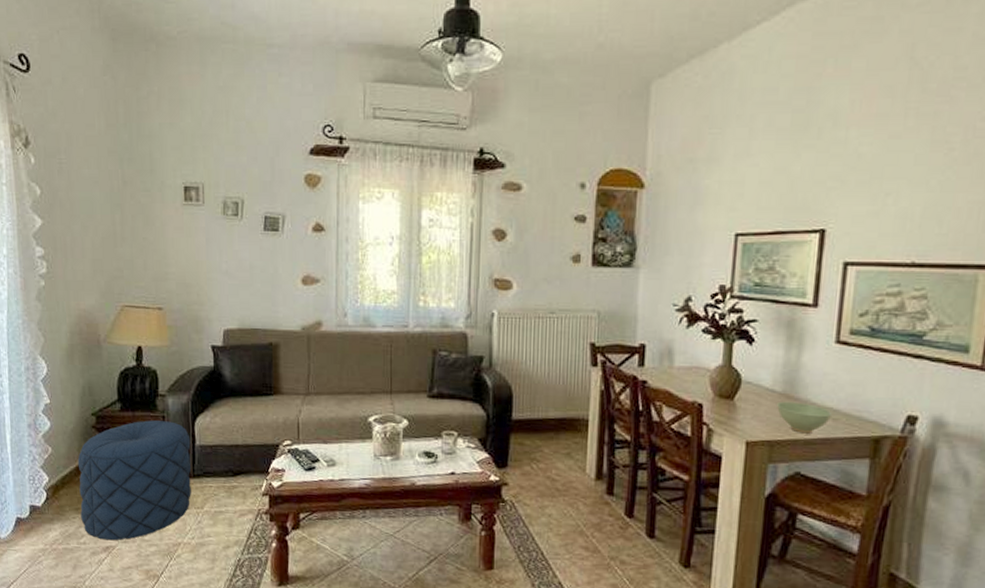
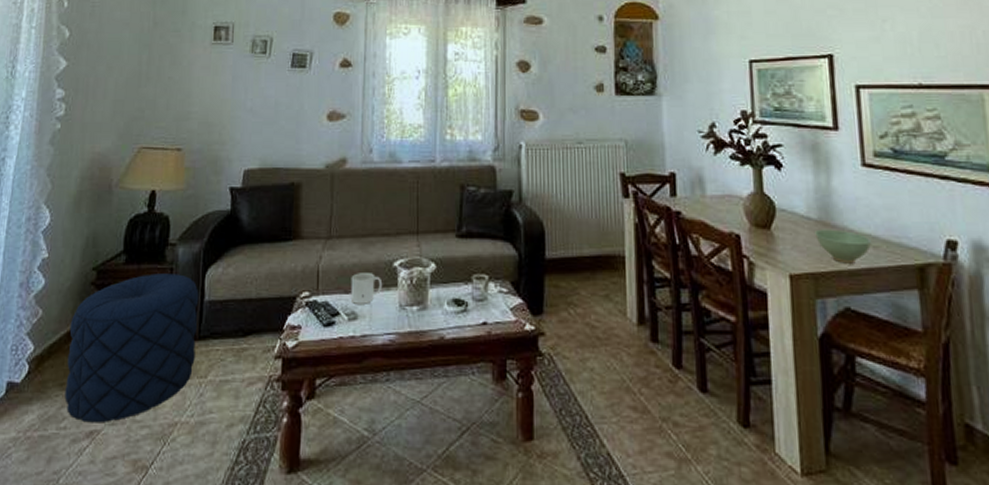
mug: none [329,426,359,453] -> present [350,273,383,304]

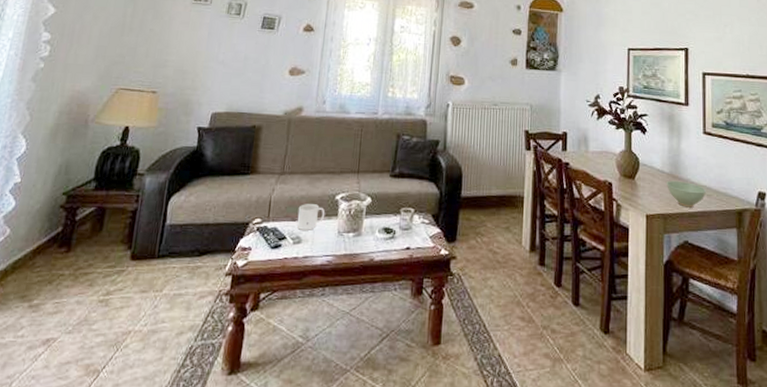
pouf: present [65,273,199,423] -> none [24,199,162,332]

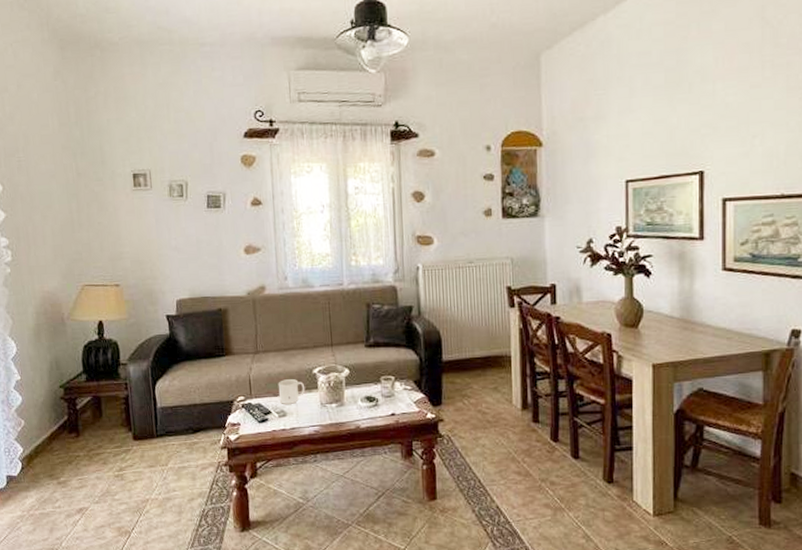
bowl: present [665,180,707,208] -> none [675,325,726,353]

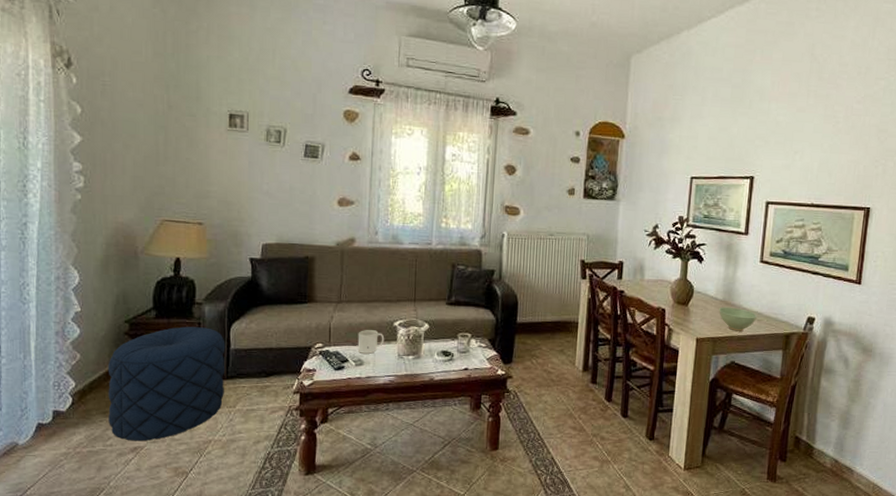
pouf: none [49,387,156,502] -> present [108,326,226,441]
bowl: none [675,325,726,353] -> present [718,306,758,332]

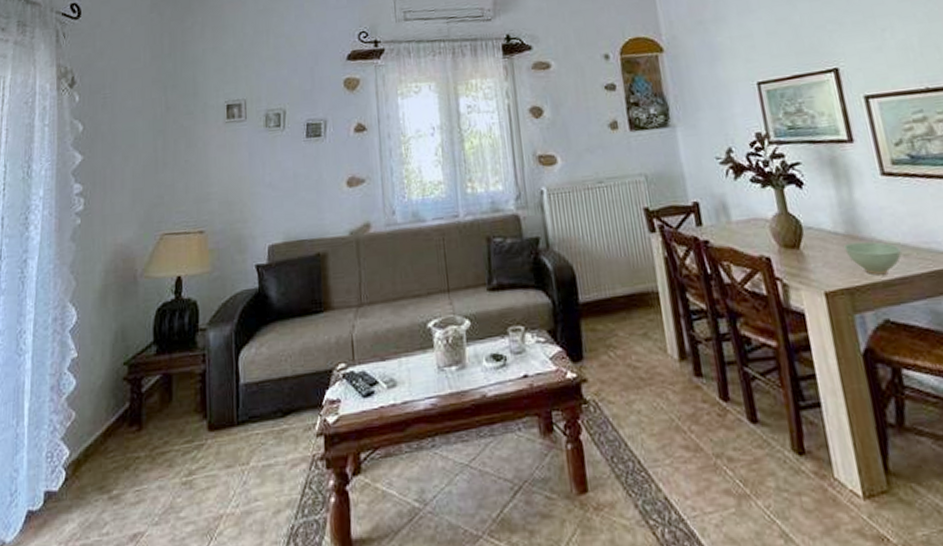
pouf: present [108,326,226,441] -> none [105,359,235,526]
mug: present [357,330,385,354] -> none [386,337,419,371]

